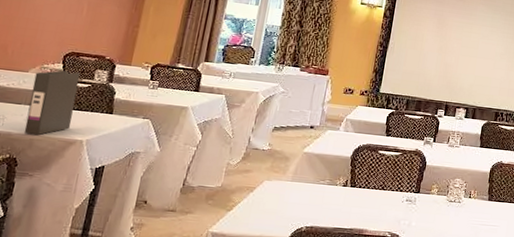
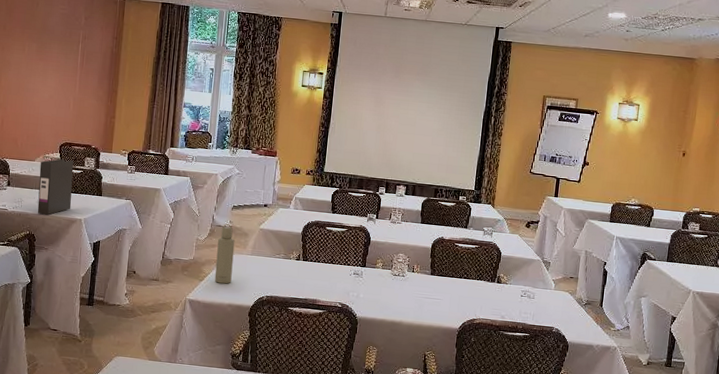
bottle: none [245,147,274,214] -> present [214,224,235,284]

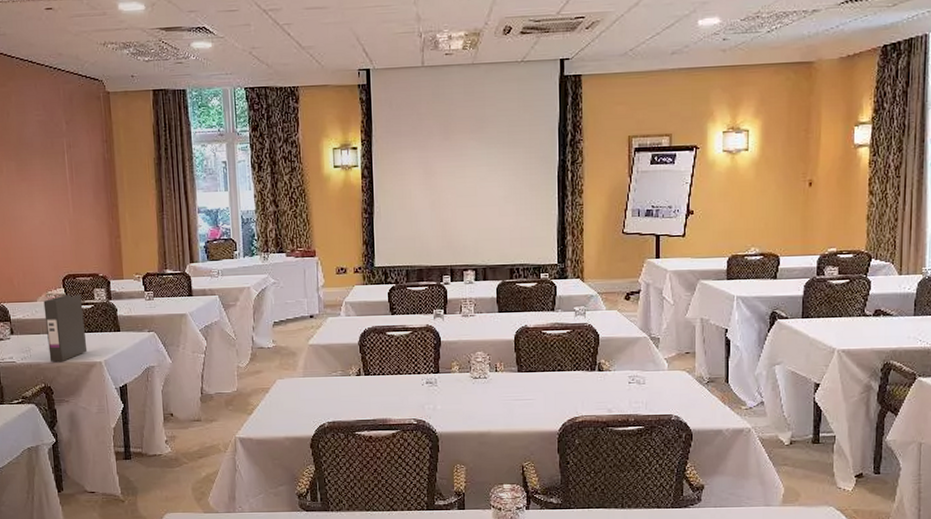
bottle: present [214,224,235,284] -> none [262,344,285,415]

